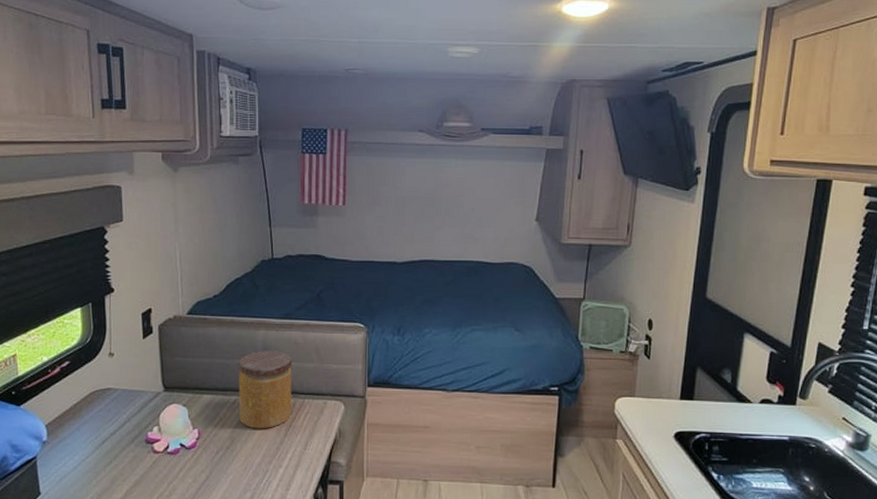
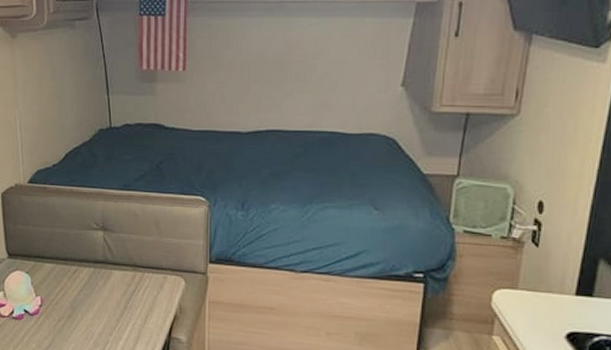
jar: present [238,350,292,429] -> none [78,221,132,301]

